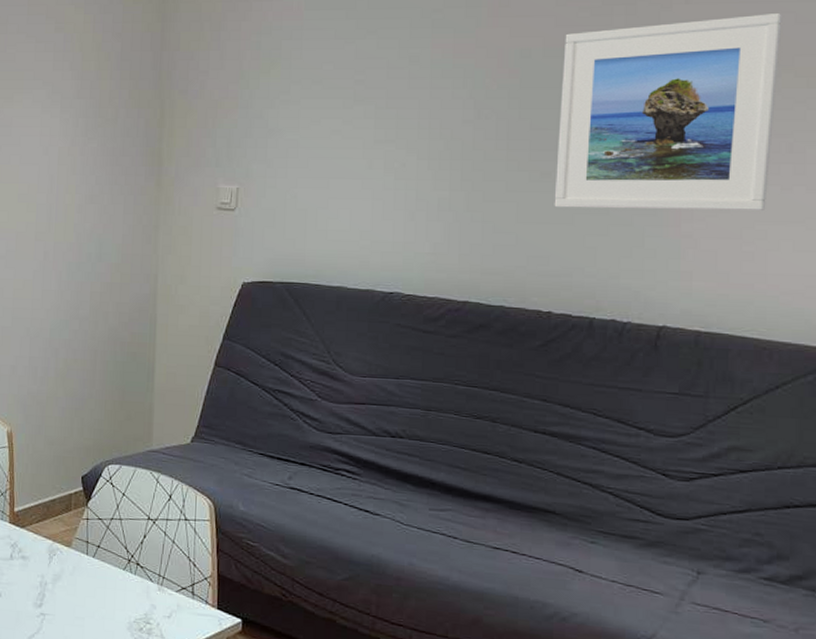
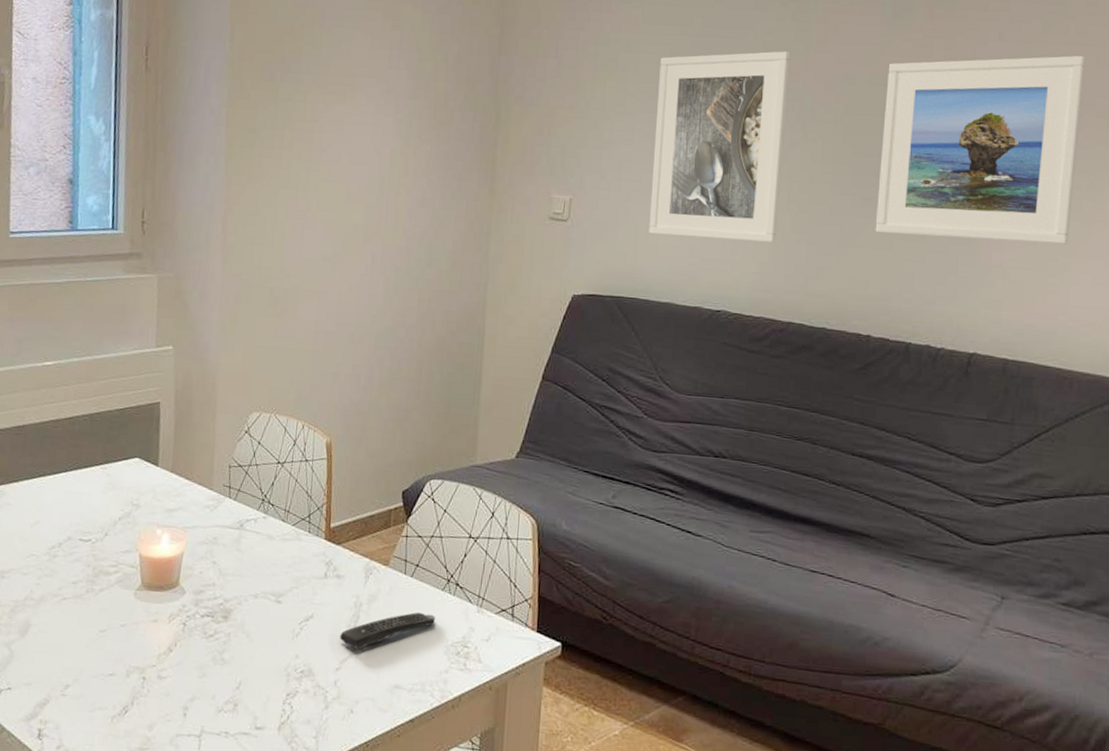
remote control: none [27,590,119,627] -> present [340,612,436,651]
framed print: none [317,28,460,223] -> present [649,51,791,244]

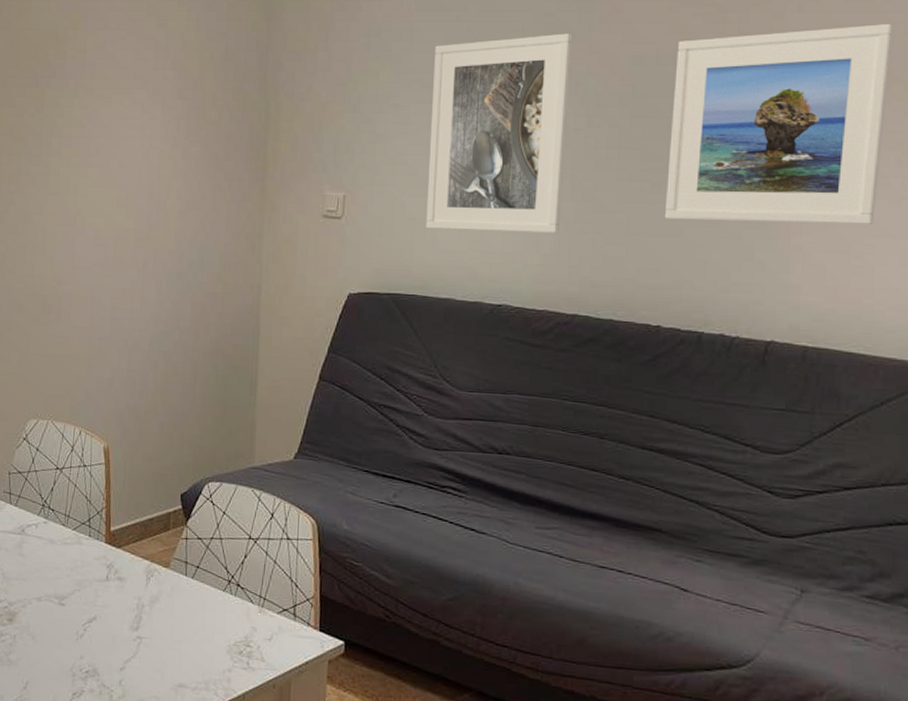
remote control: present [340,612,436,651] -> none [123,612,218,651]

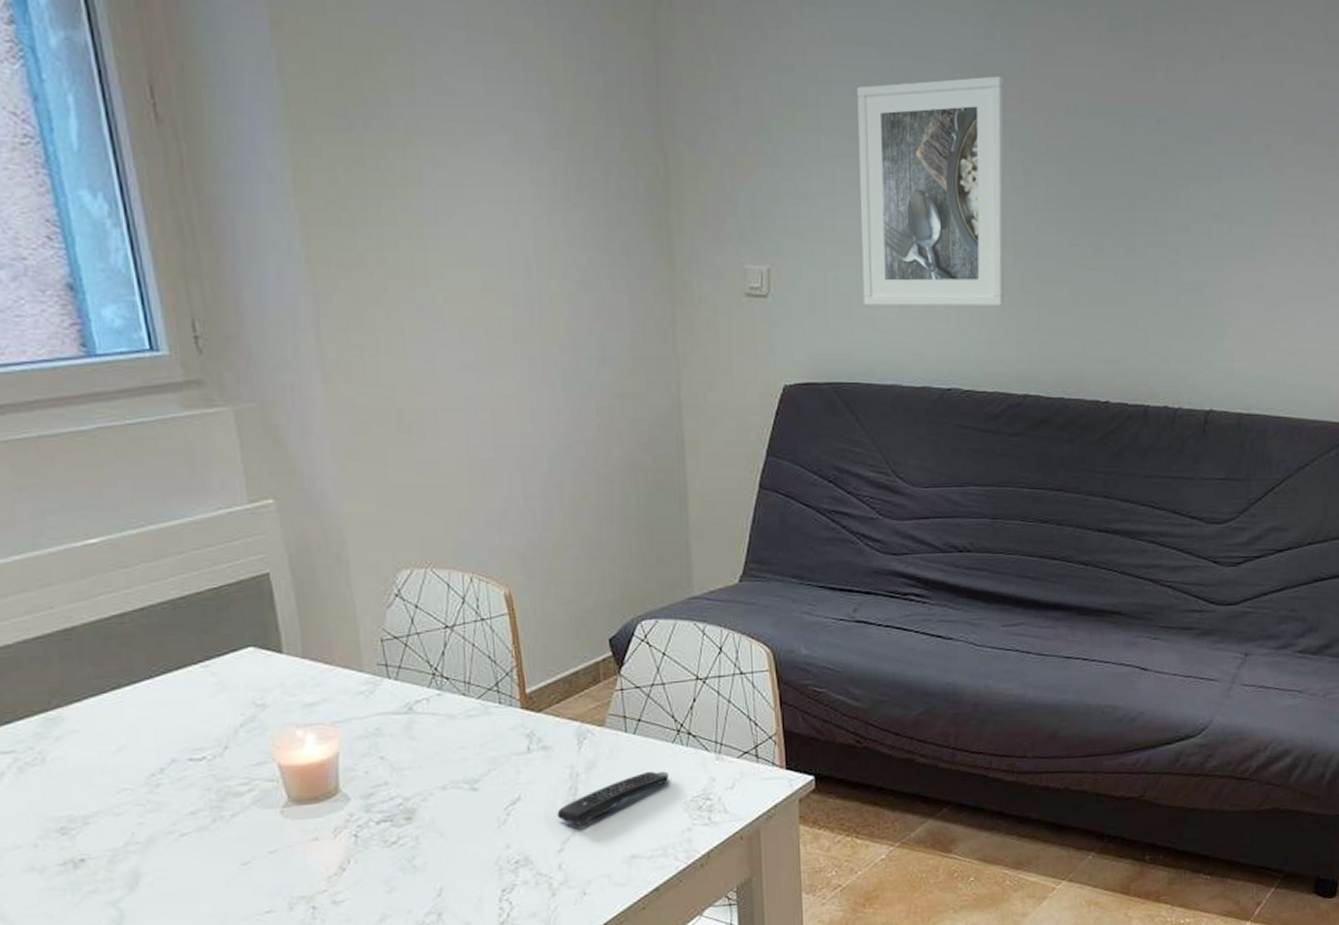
remote control: none [123,612,218,651] -> present [557,771,670,827]
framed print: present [664,23,893,224] -> none [1106,75,1305,287]

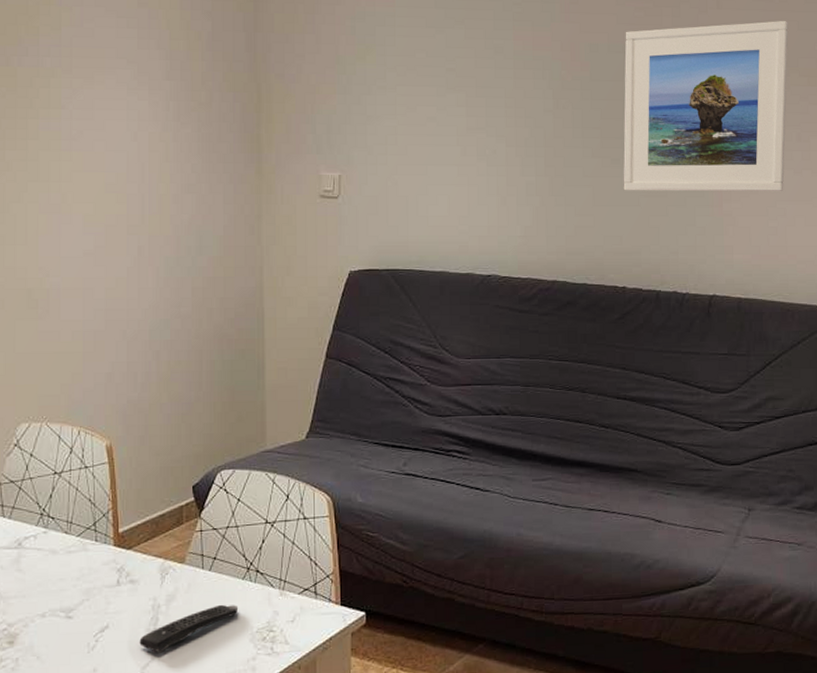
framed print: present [857,76,1005,307] -> none [416,22,538,207]
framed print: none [1106,75,1305,287] -> present [623,20,789,192]

